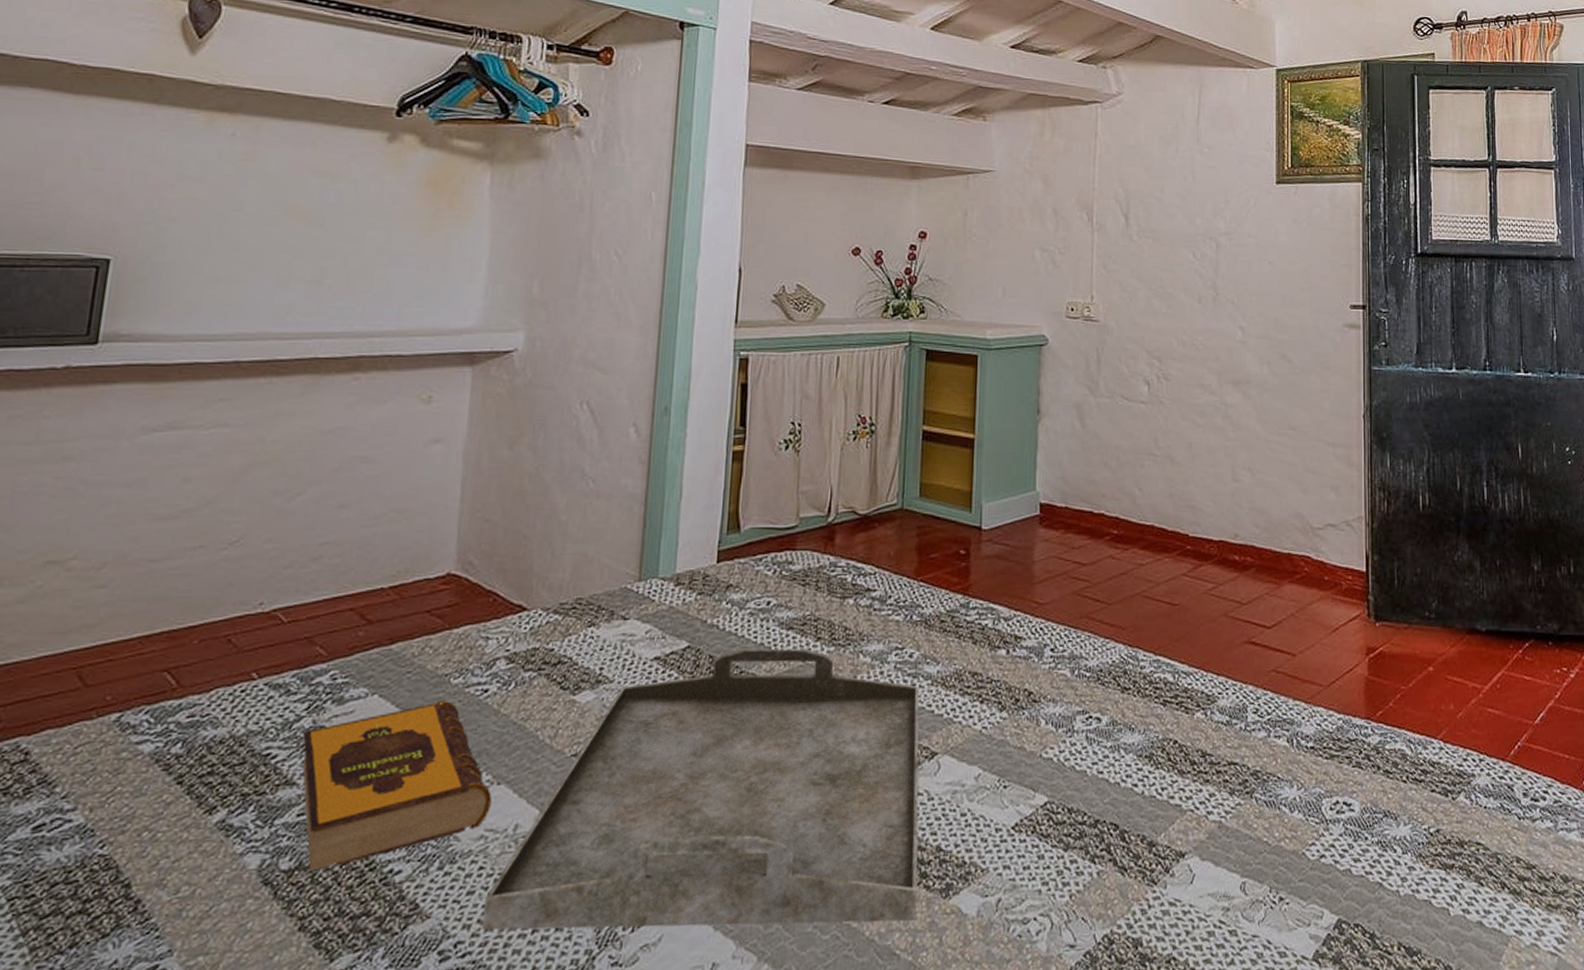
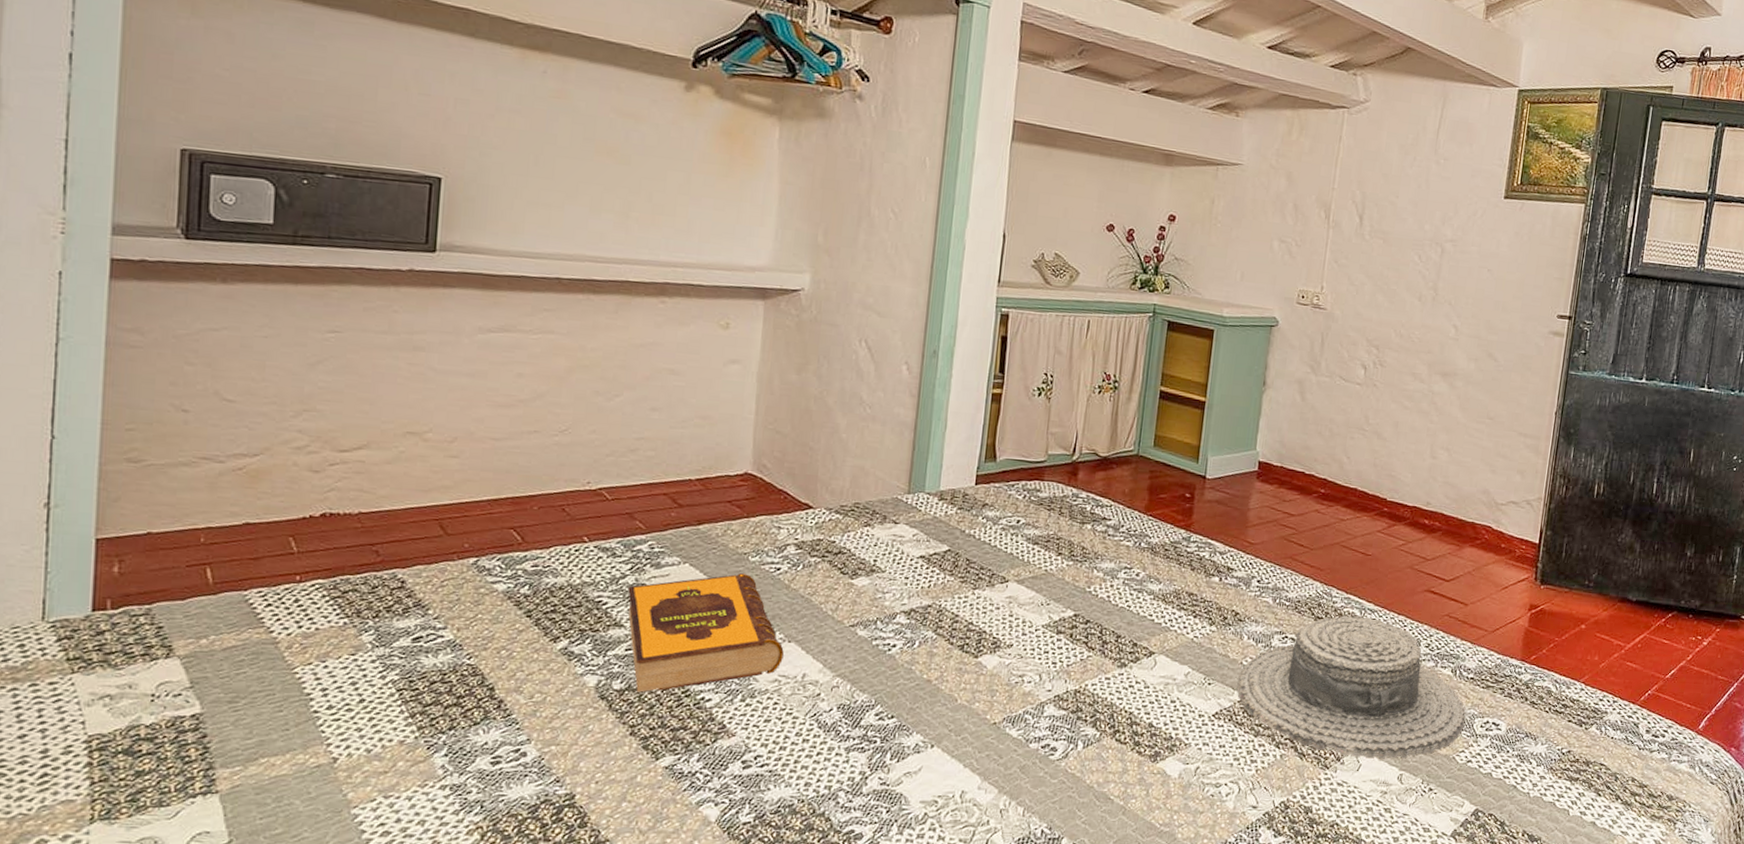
serving tray: present [481,648,919,931] -> none [776,556,1143,776]
boater hat: none [1038,654,1311,866] -> present [1236,592,1466,759]

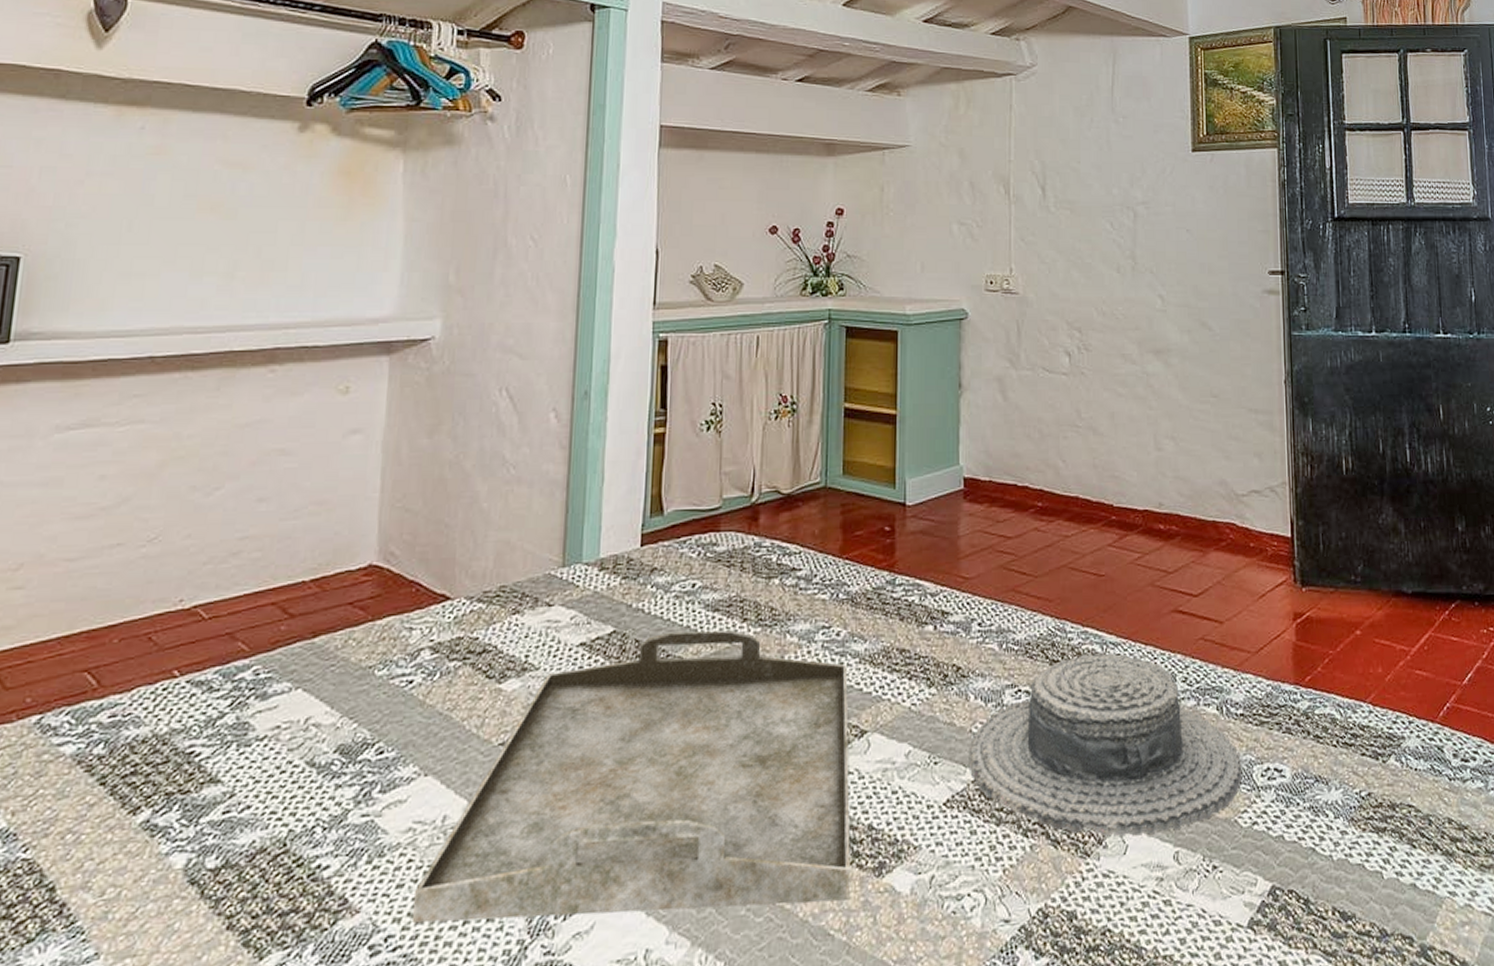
hardback book: present [627,573,784,693] -> none [226,693,419,869]
serving tray: none [776,556,1143,776] -> present [411,630,850,924]

